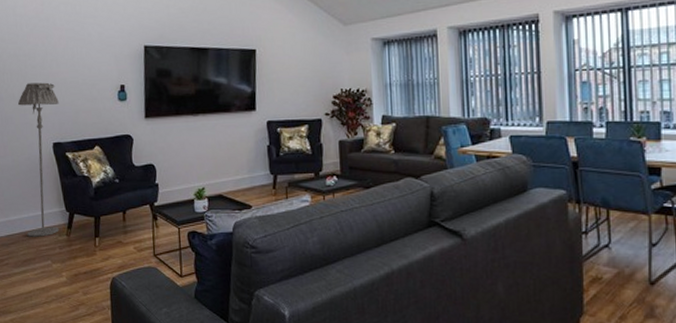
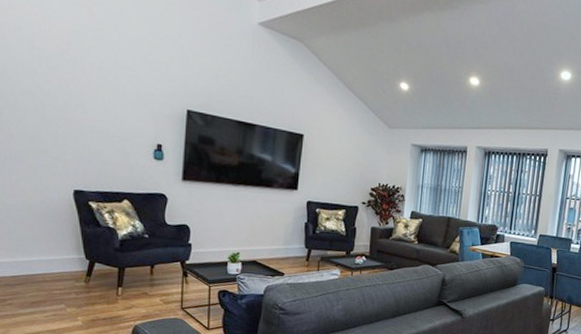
floor lamp: present [17,82,59,237] -> none [31,124,84,281]

